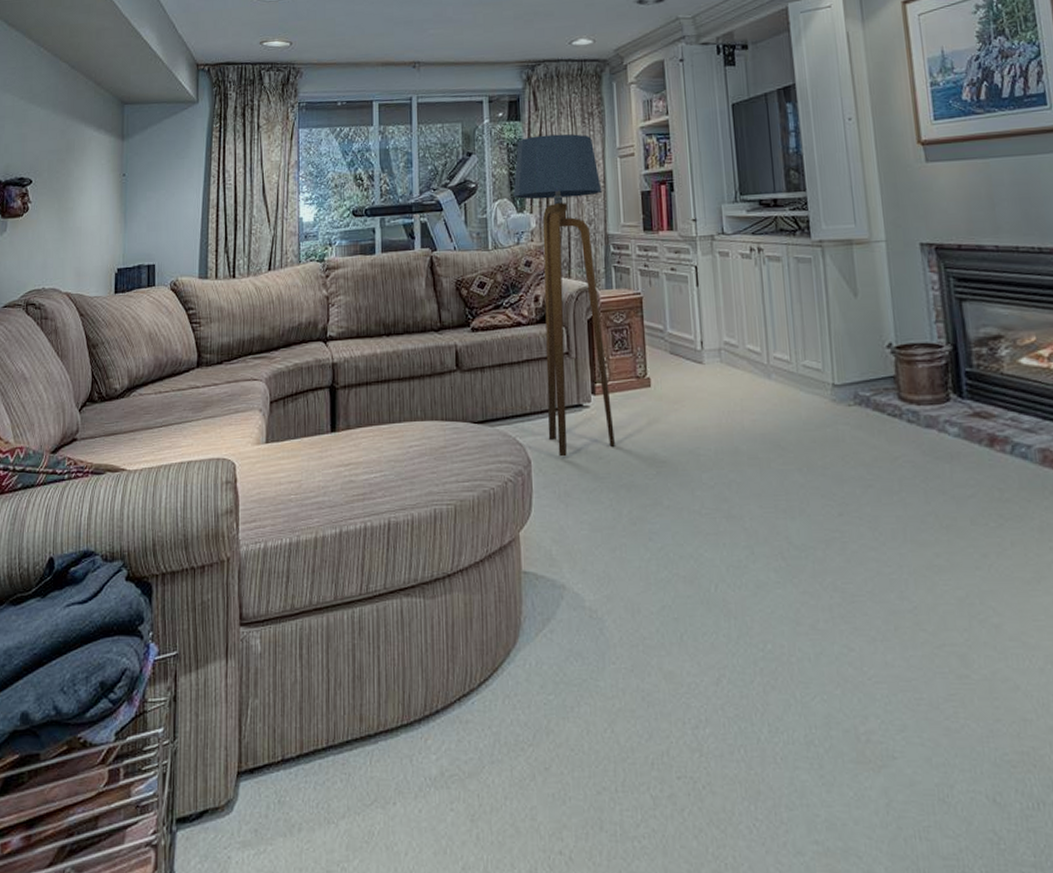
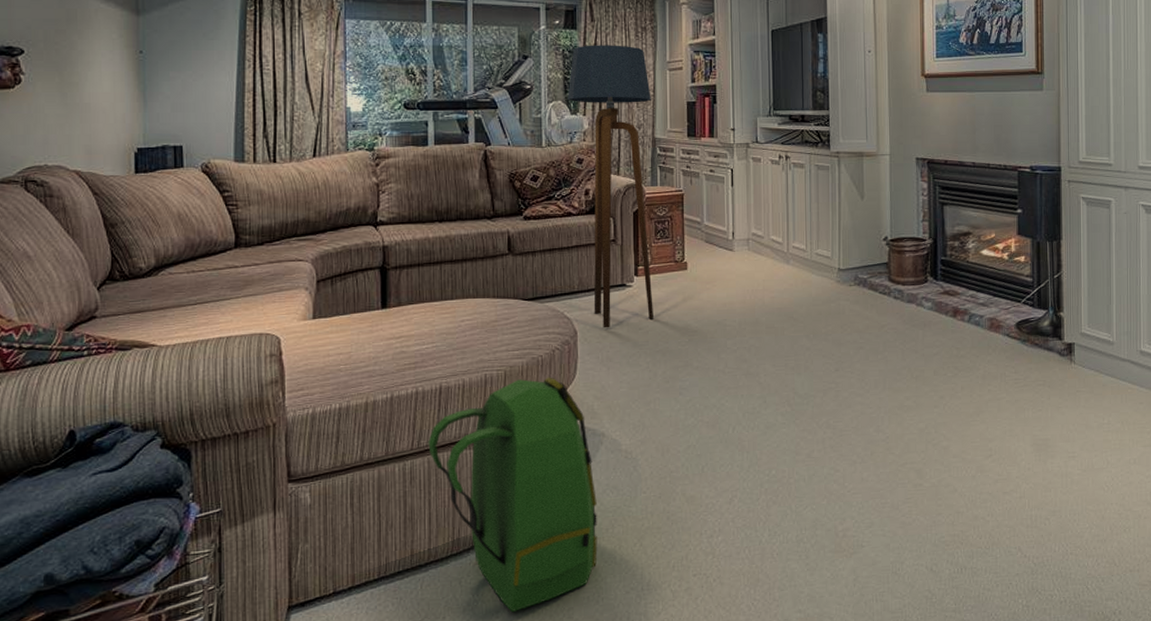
backpack: none [377,514,562,806] -> present [428,377,598,613]

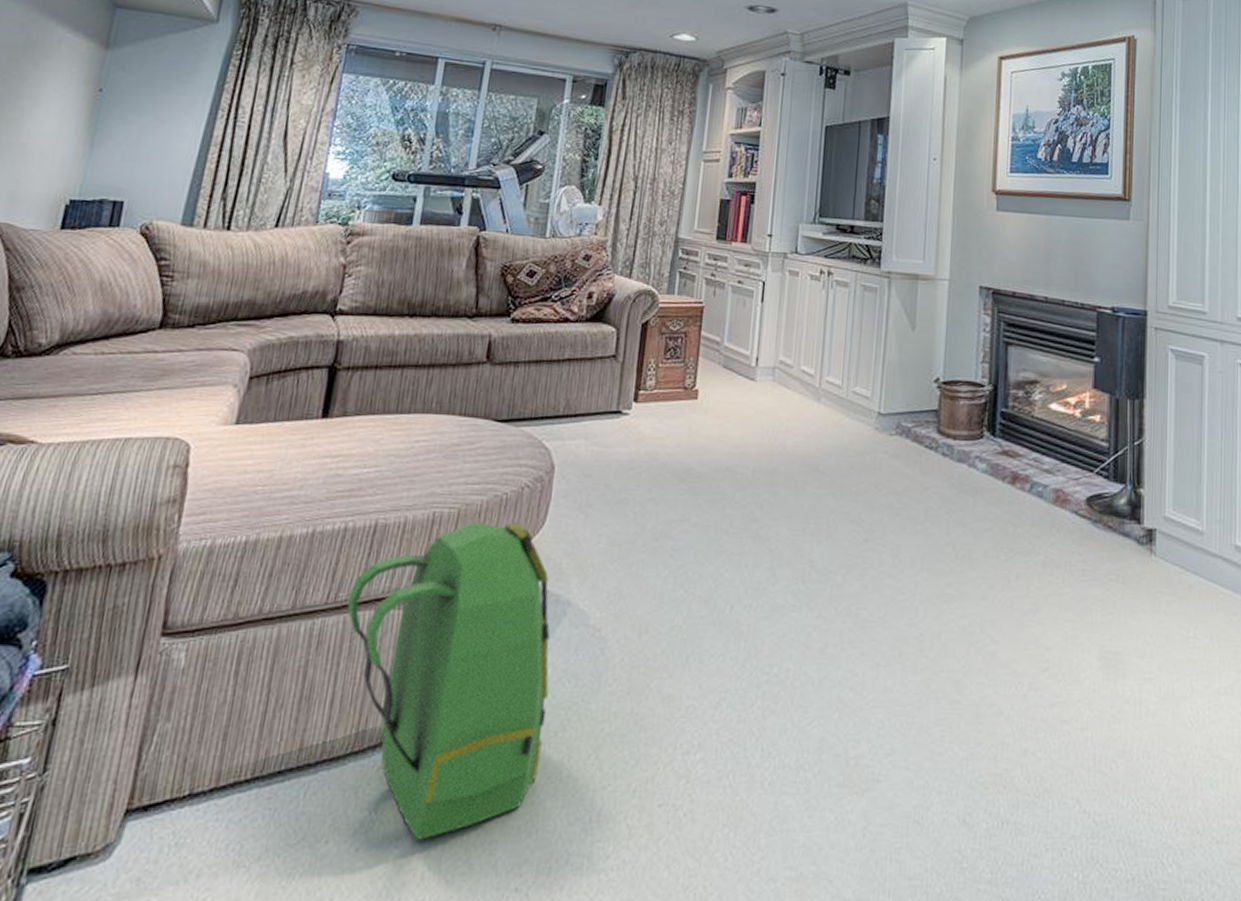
floor lamp: present [567,45,653,328] -> none [578,125,680,465]

